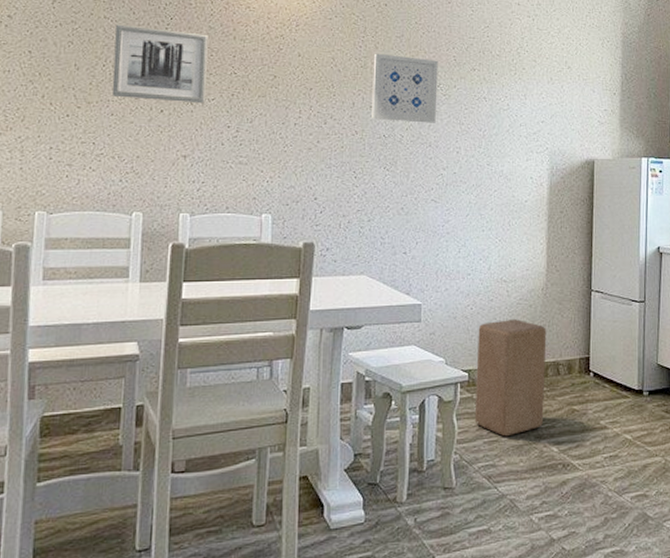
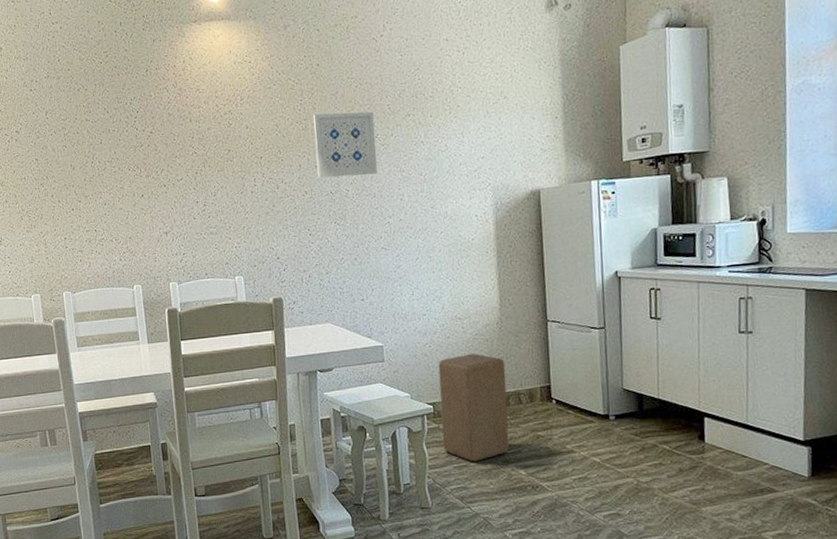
wall art: present [112,24,208,104] -> none [96,121,175,189]

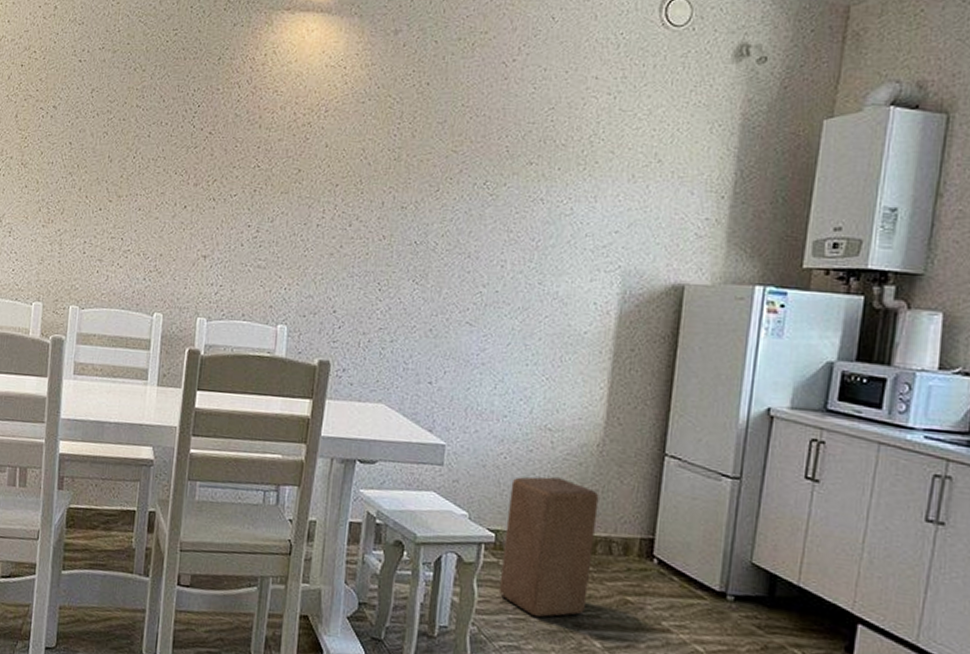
wall art: present [313,111,377,178] -> none [402,143,486,229]

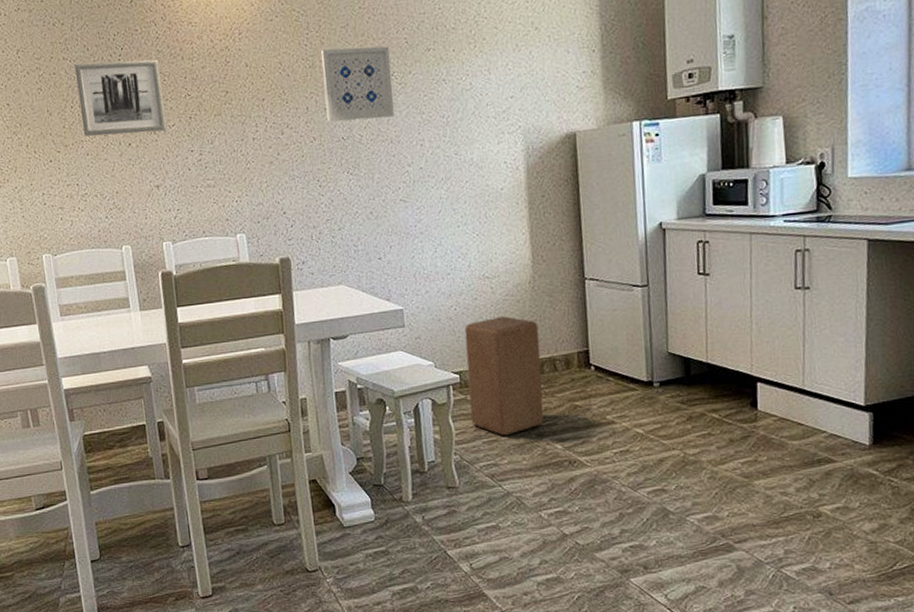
wall art: none [140,113,234,200] -> present [75,59,166,137]
wall art: none [402,143,486,229] -> present [321,46,394,122]

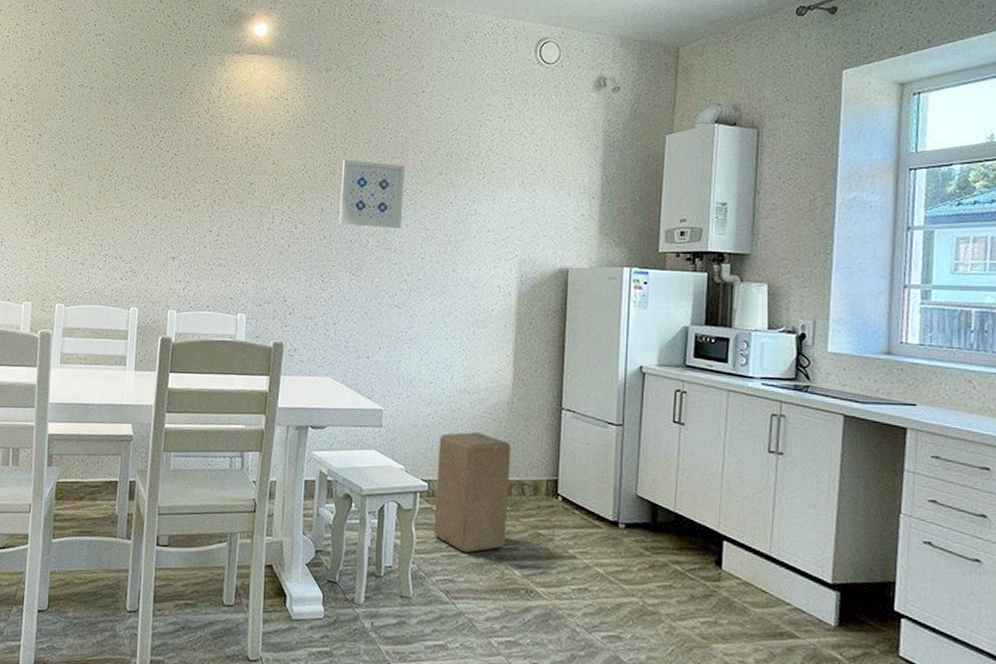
wall art: present [75,59,166,137] -> none [116,139,195,210]

